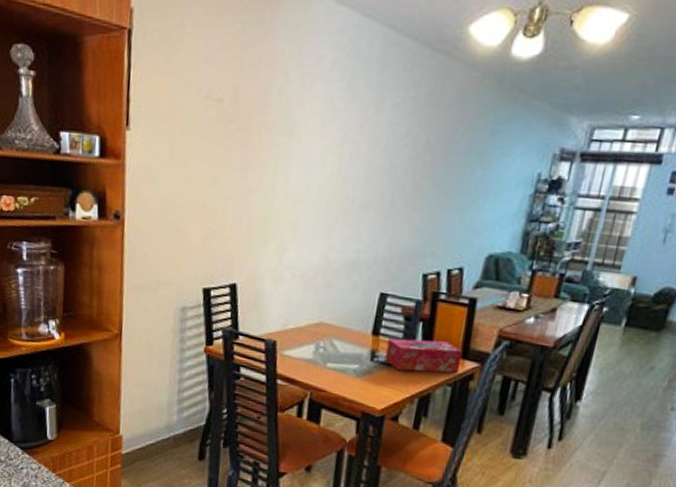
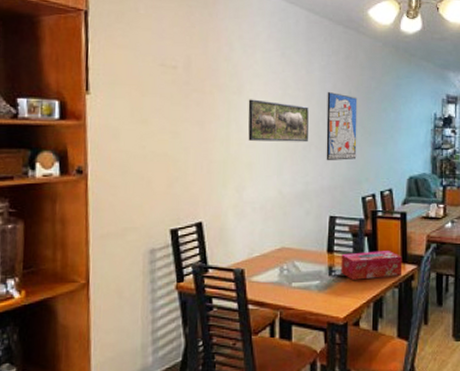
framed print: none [295,143,372,201] -> present [248,99,309,143]
wall art: none [385,138,436,227] -> present [326,92,358,161]

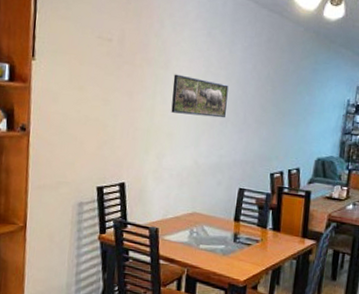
wall art: present [326,92,358,161] -> none [240,72,275,138]
tissue box: present [341,251,403,280] -> none [244,223,303,249]

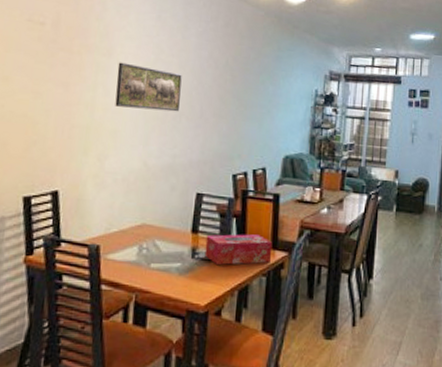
tissue box: none [244,223,303,249] -> present [204,234,273,265]

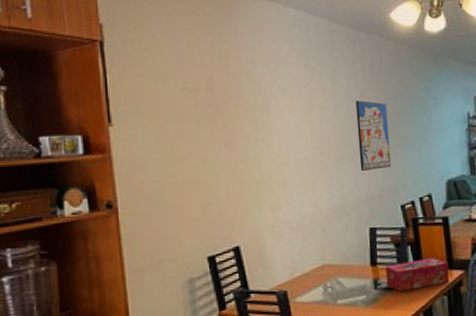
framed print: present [115,62,182,112] -> none [275,115,340,158]
wall art: none [196,60,235,134] -> present [355,101,392,172]

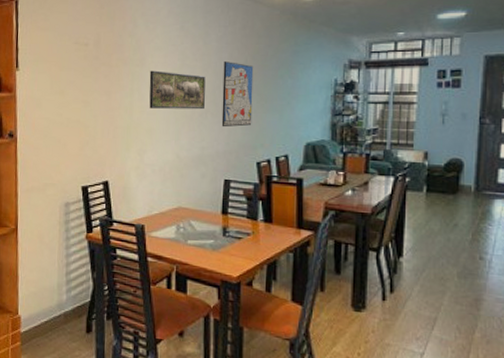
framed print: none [275,115,340,158] -> present [149,70,206,110]
tissue box: present [385,258,449,291] -> none [234,215,298,242]

